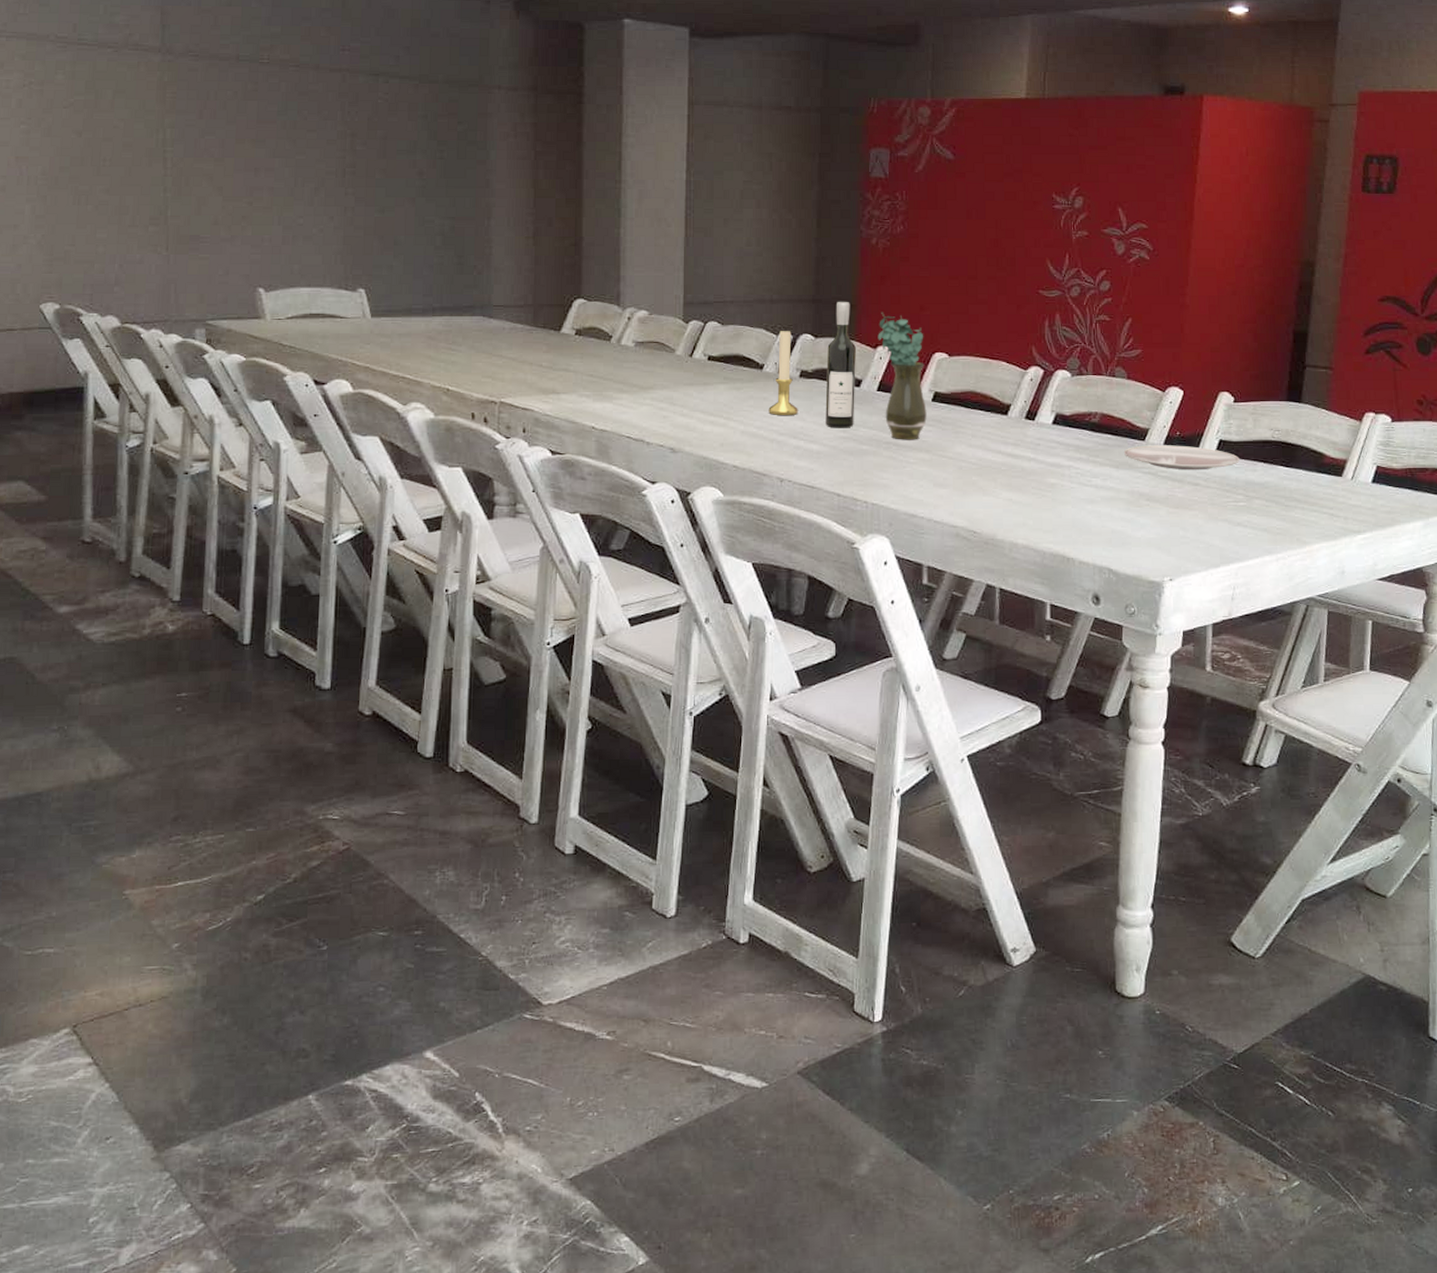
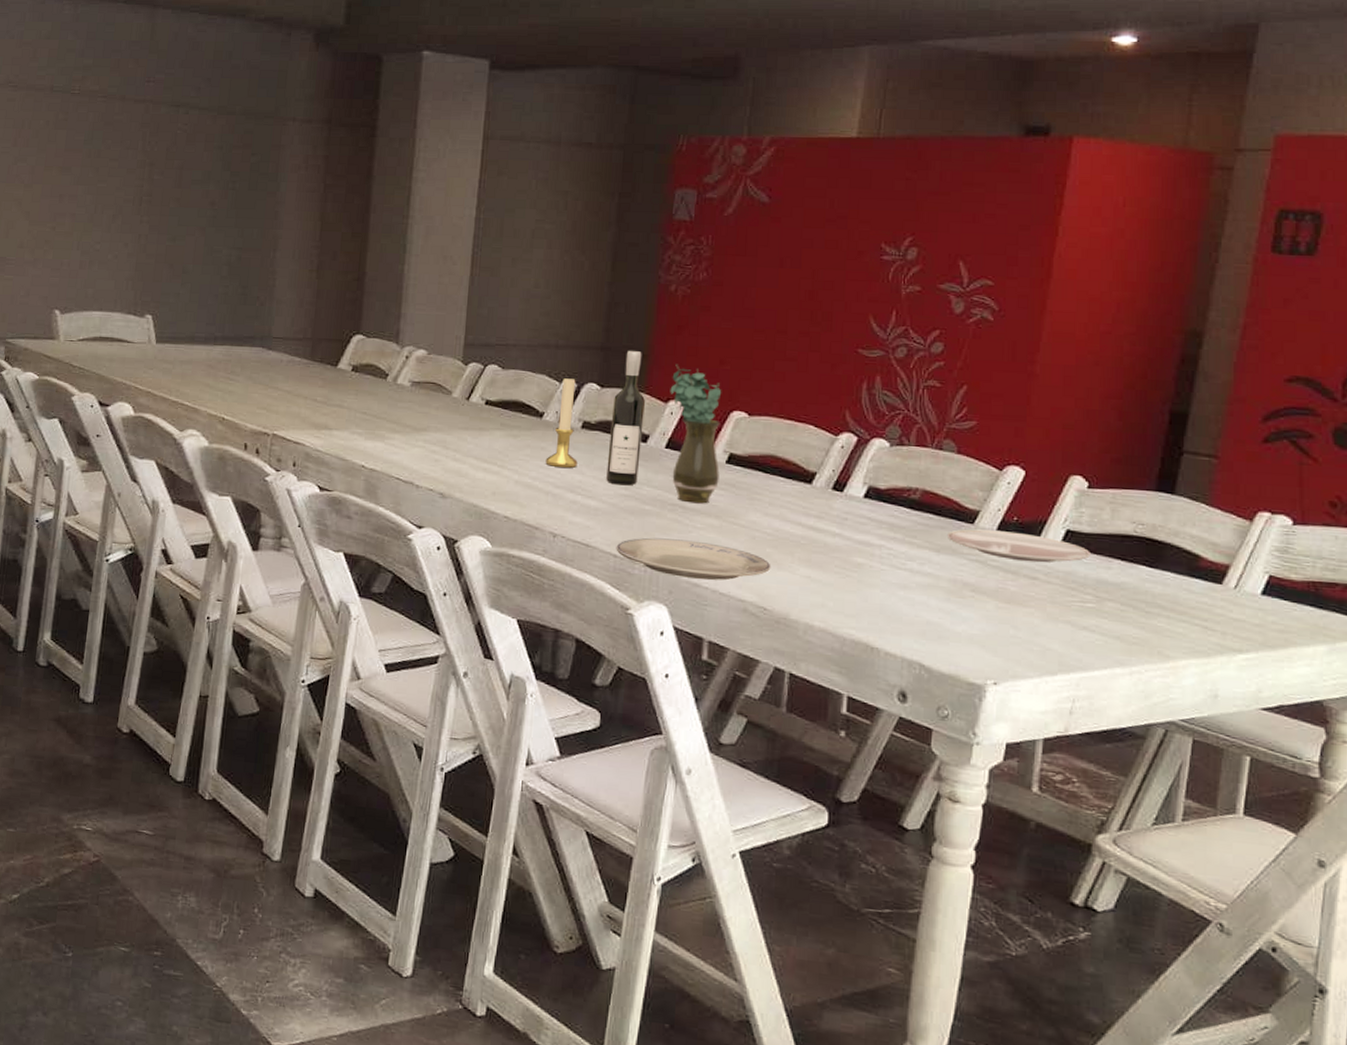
plate: none [839,475,978,510] -> present [616,537,771,580]

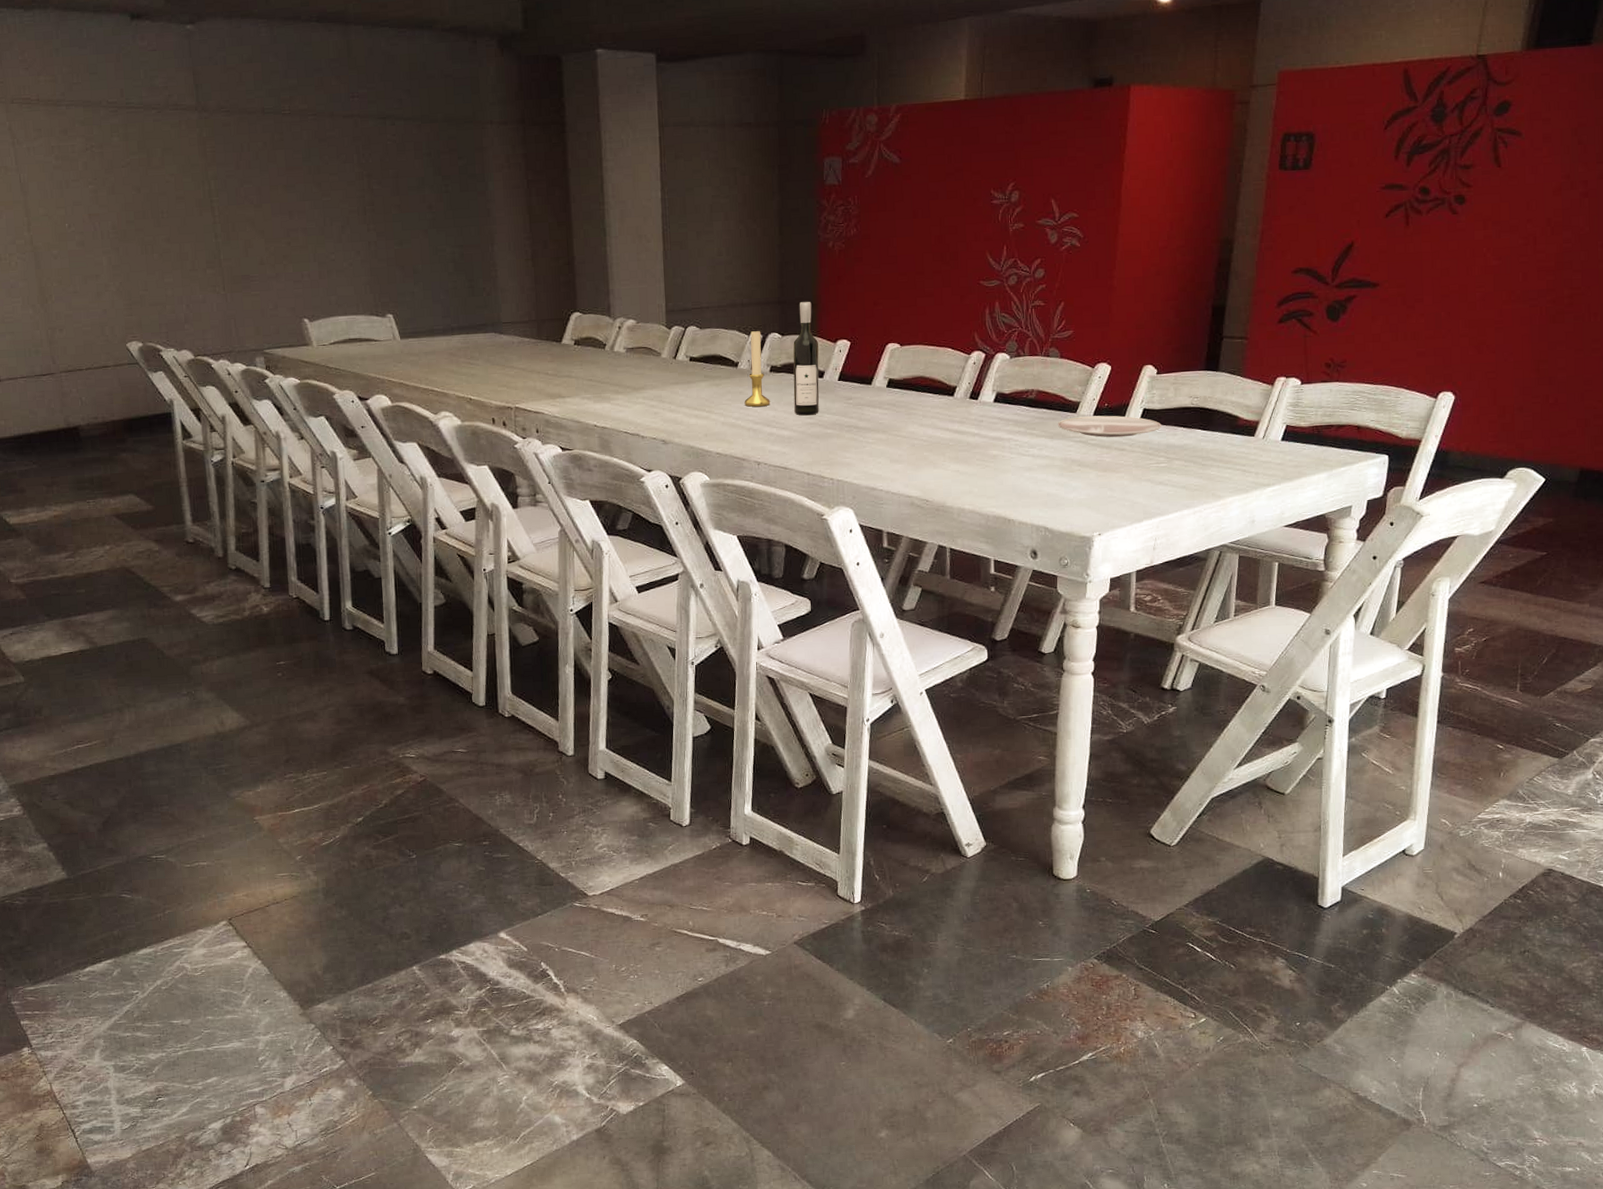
plate: present [616,537,771,580] -> none [808,453,929,484]
vase: present [670,364,722,503] -> none [837,309,883,423]

